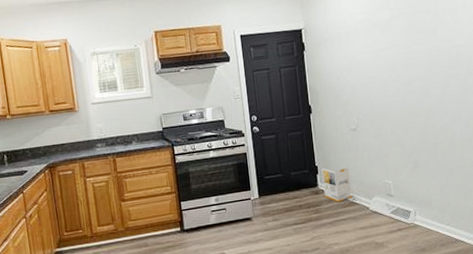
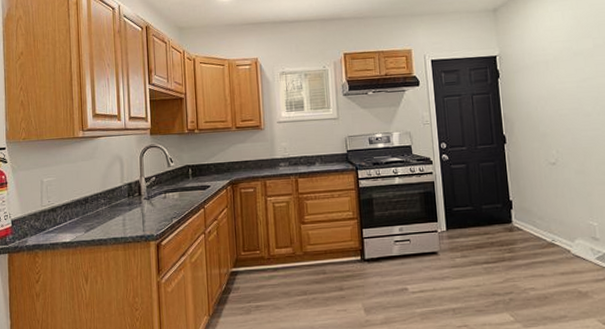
cardboard box: present [321,167,354,202] -> none [516,203,553,242]

